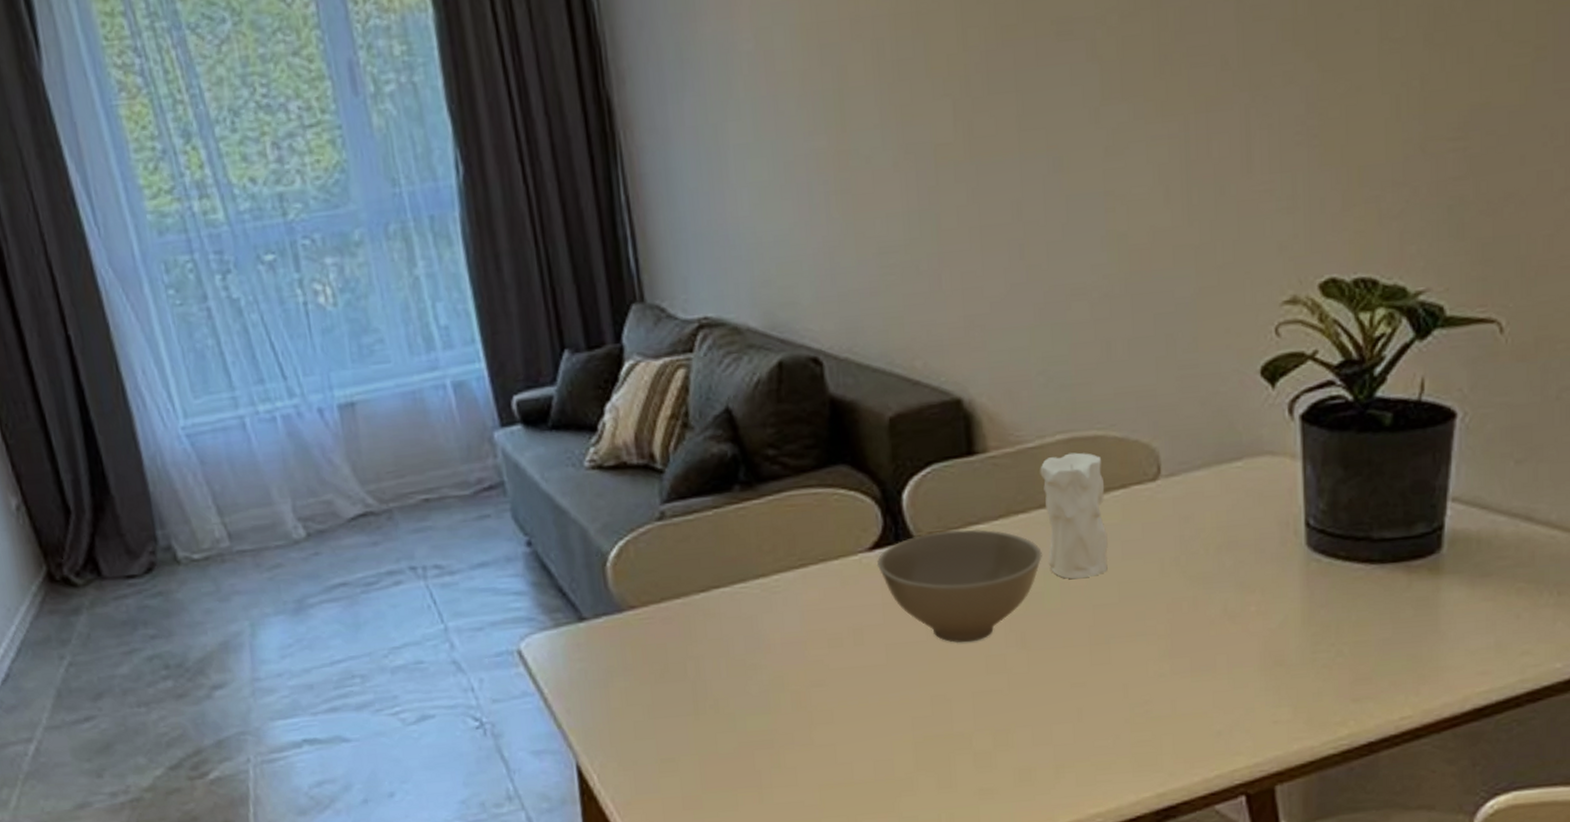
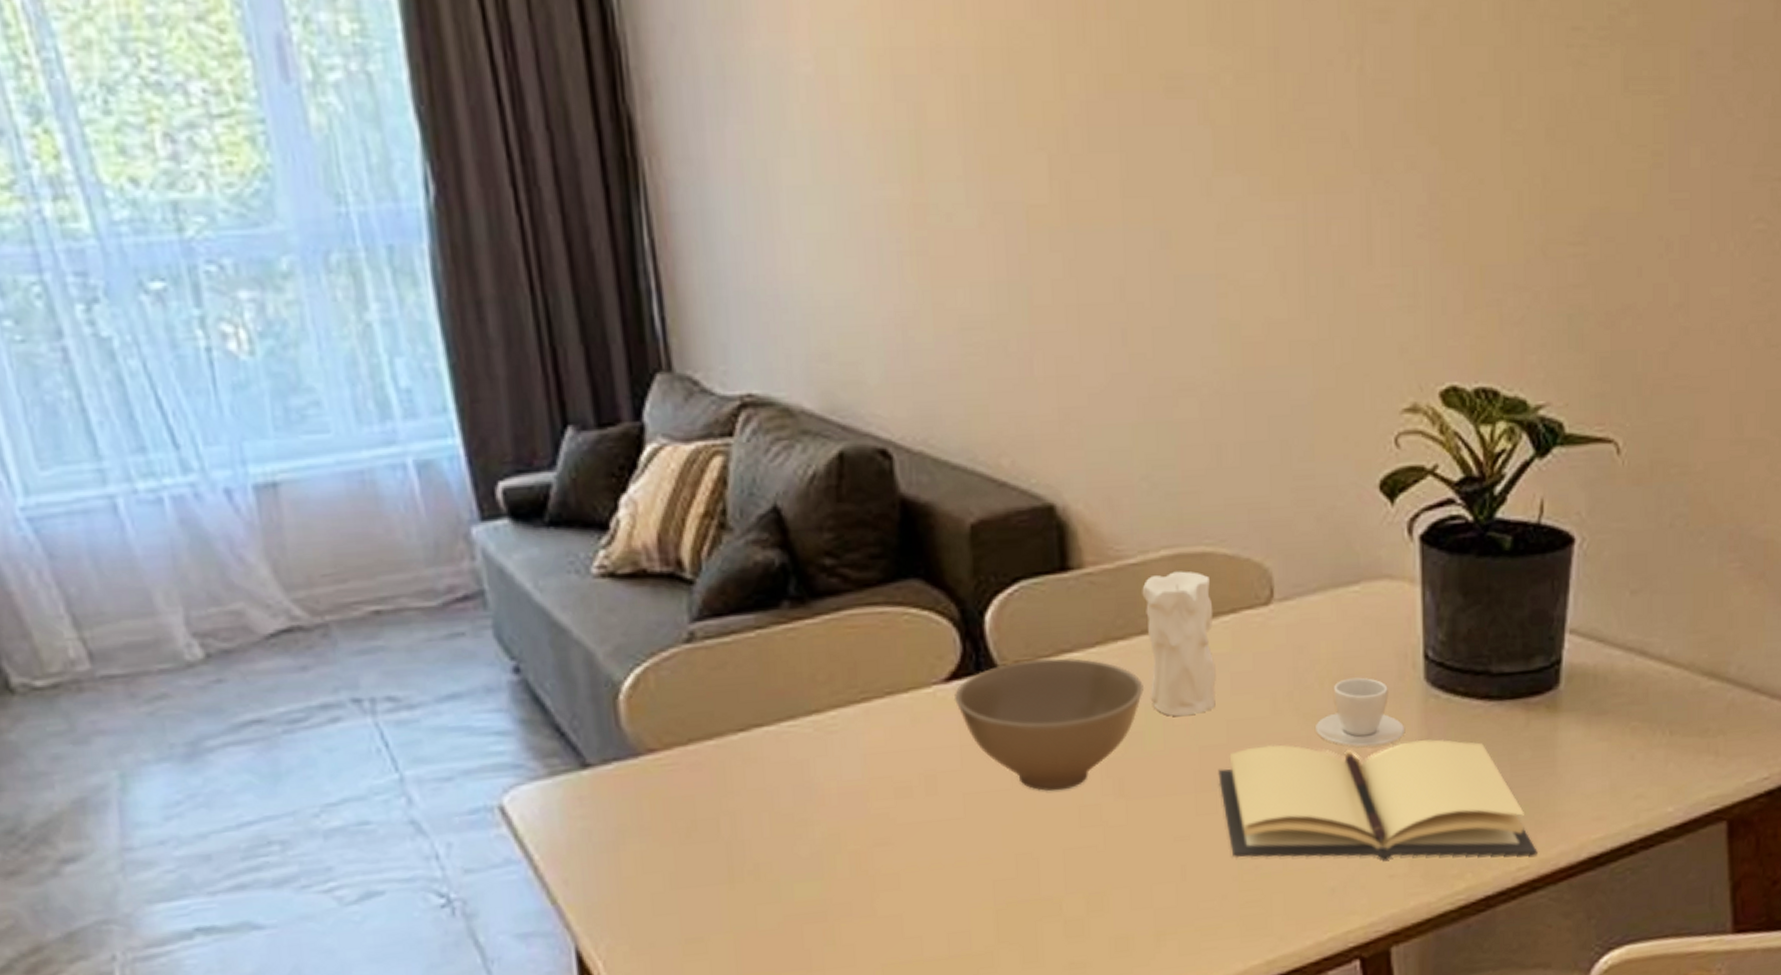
book: none [1111,598,1421,707] -> present [1218,738,1538,859]
teacup: none [1200,543,1288,607] -> present [1314,677,1406,748]

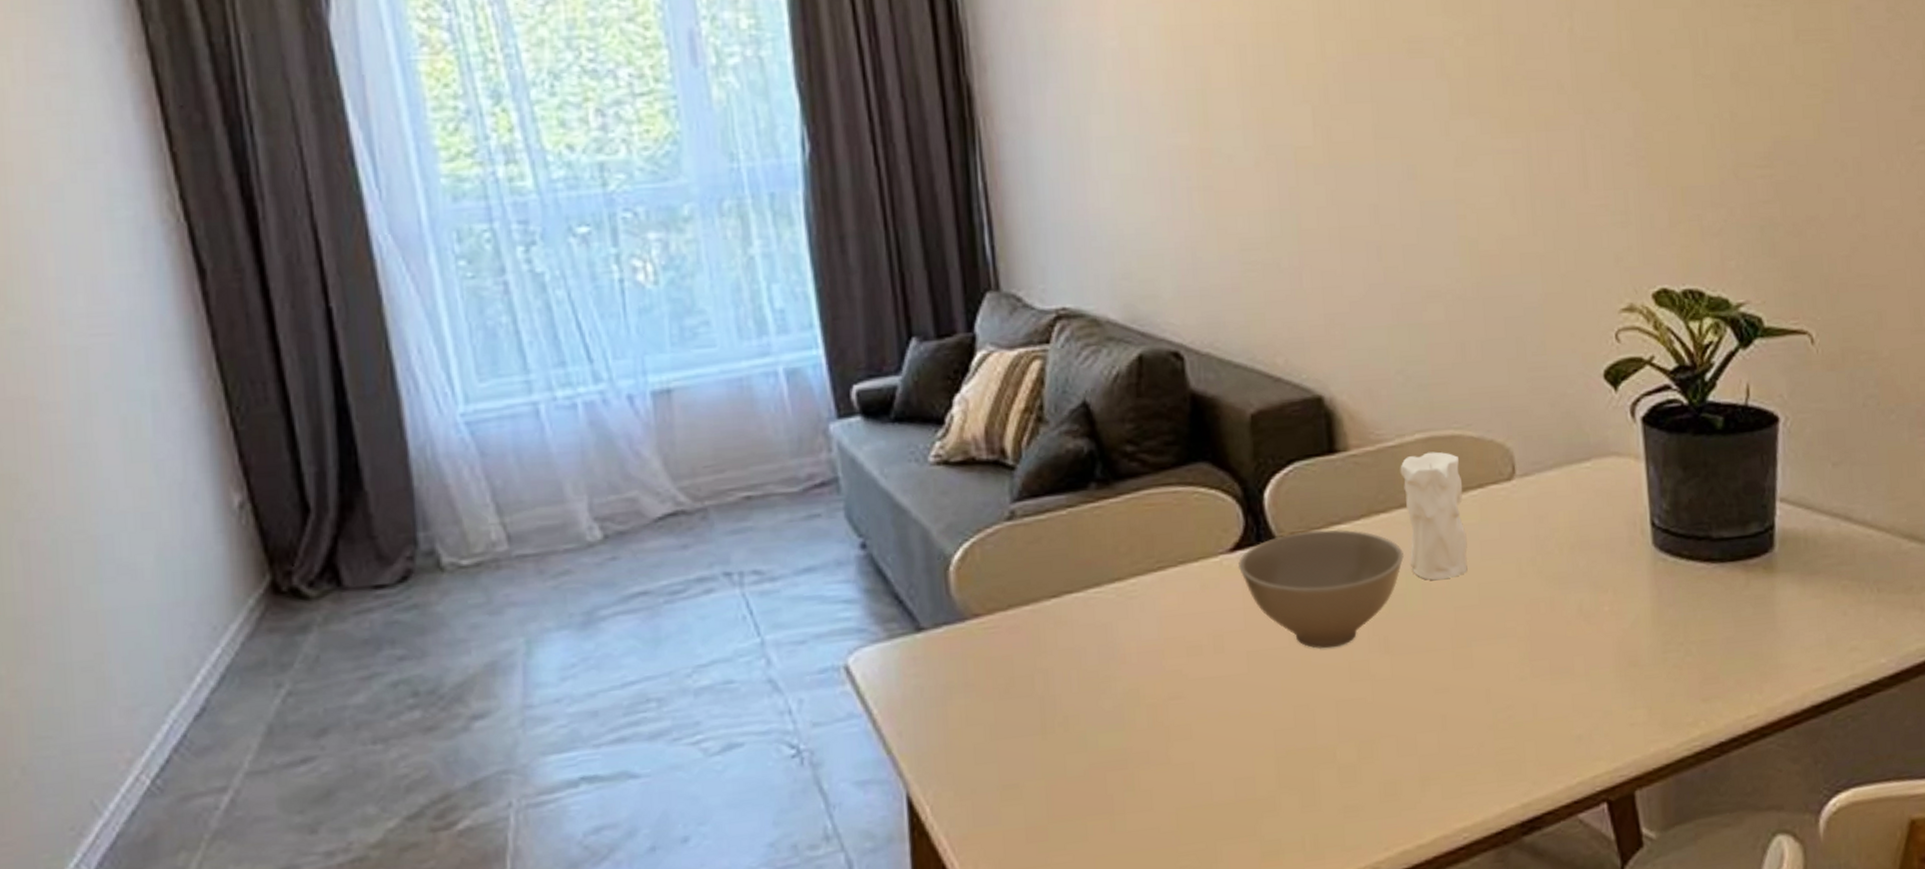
book: present [1218,738,1538,859] -> none [1472,597,1764,709]
teacup: present [1314,677,1406,748] -> none [1556,543,1638,607]

